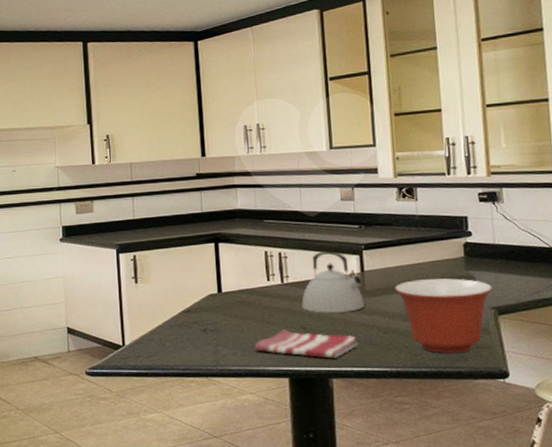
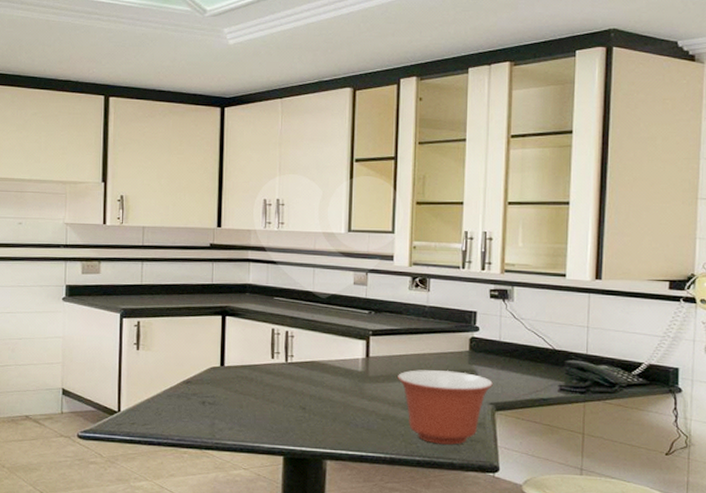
dish towel: present [254,329,359,358] -> none [252,408,356,441]
kettle: present [302,251,364,314] -> none [304,333,366,397]

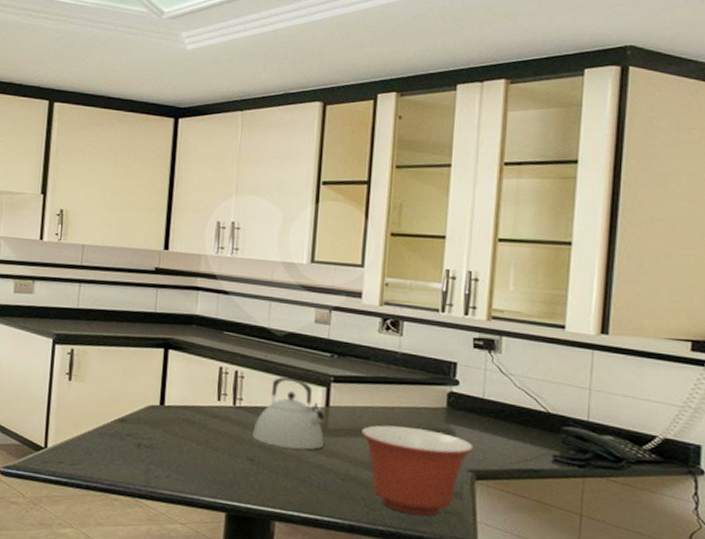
kettle: none [304,333,366,397] -> present [252,376,325,450]

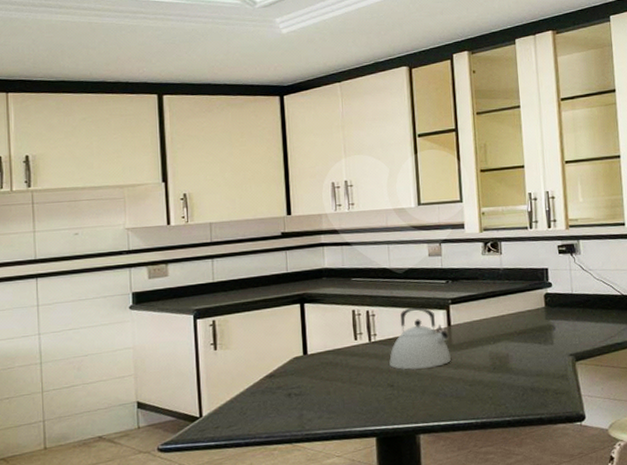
mixing bowl: present [361,425,473,516] -> none [480,328,570,402]

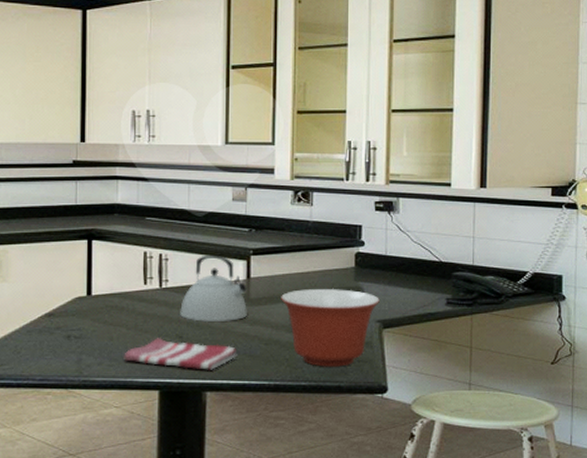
dish towel: none [341,388,445,415] -> present [124,338,237,370]
mixing bowl: none [480,328,570,402] -> present [281,288,380,367]

